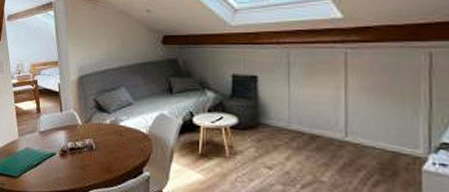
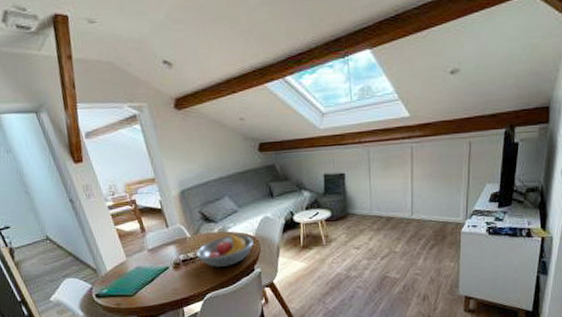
fruit bowl: none [85,127,145,164] -> present [196,233,254,267]

